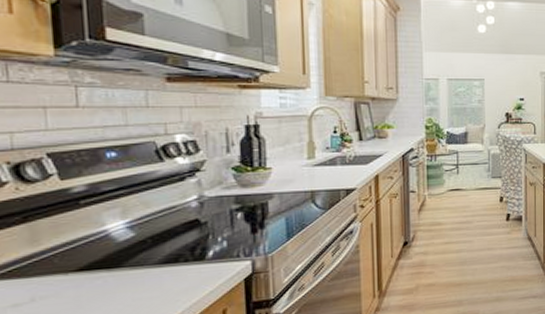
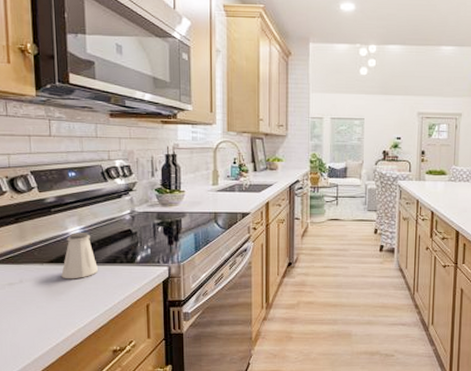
saltshaker: none [96,227,152,290] -> present [61,232,98,279]

